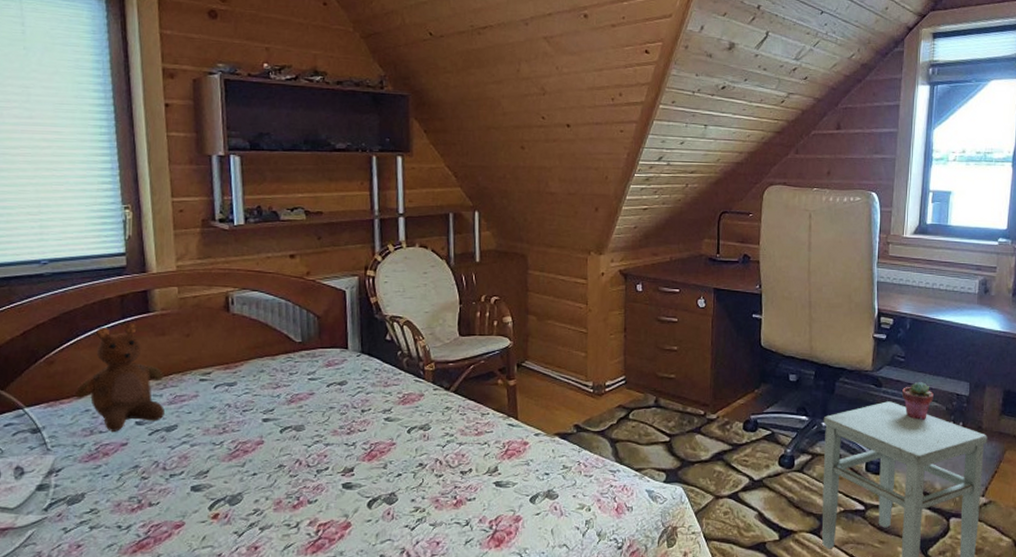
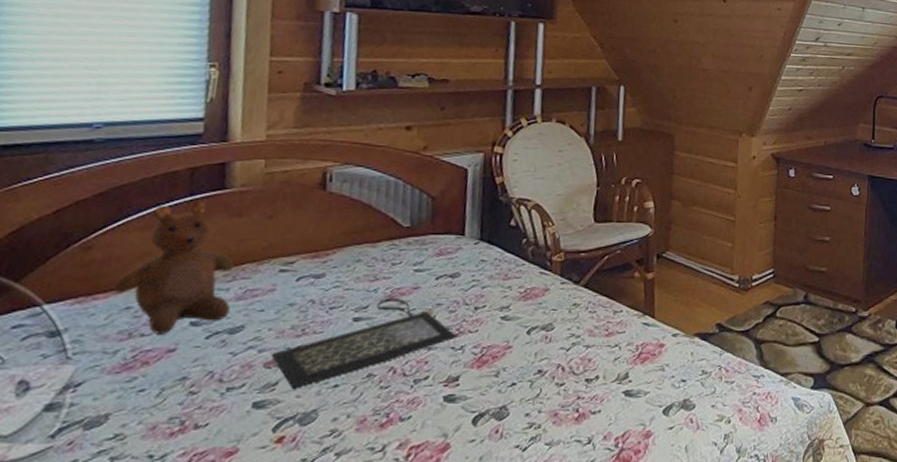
clutch bag: none [194,403,349,476] -> present [262,298,457,388]

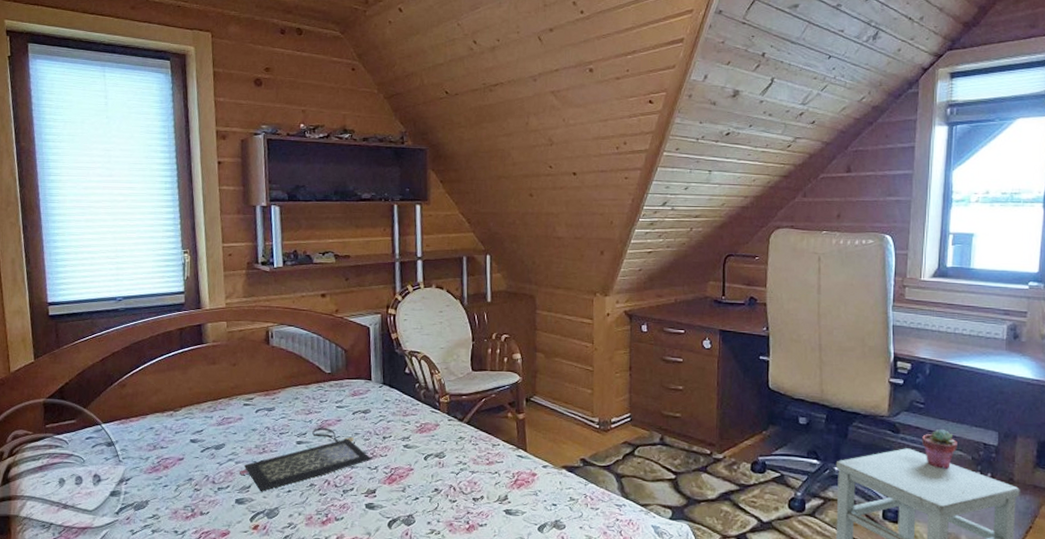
teddy bear: present [113,201,235,334] -> none [141,353,214,448]

